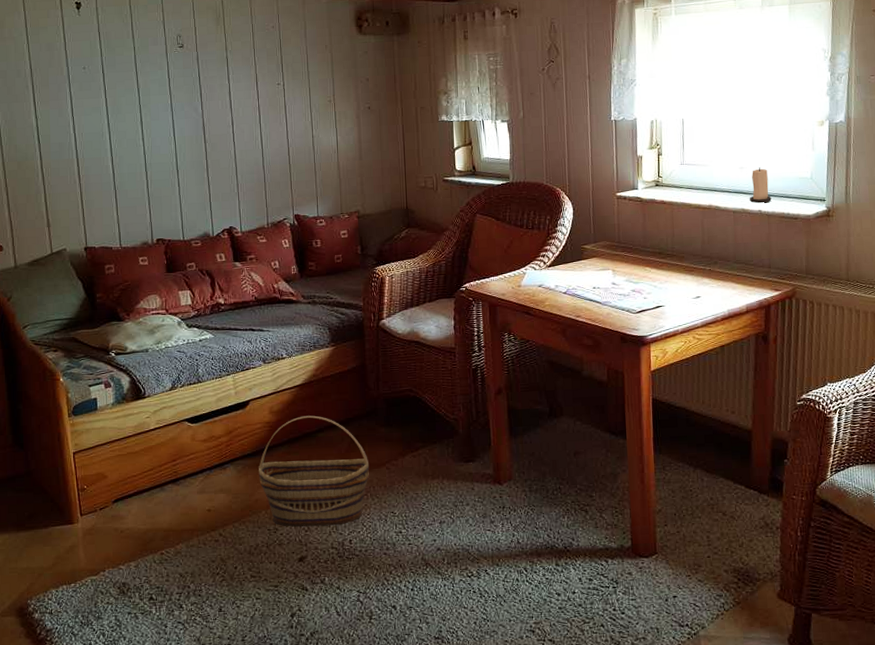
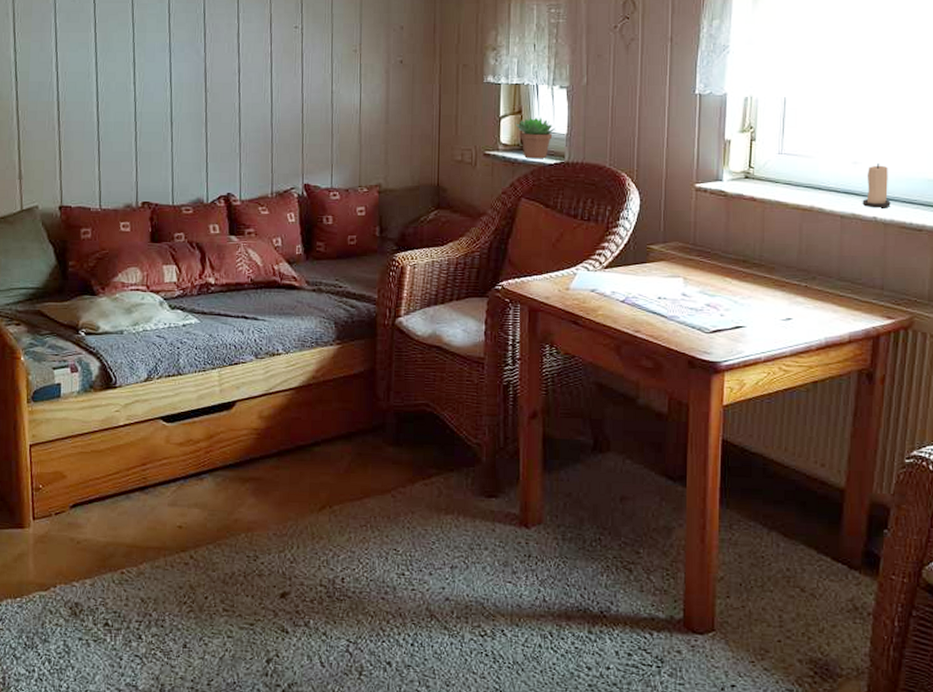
basket: present [259,415,370,527] -> none [241,425,372,559]
succulent plant: none [466,146,501,182] -> present [514,117,556,159]

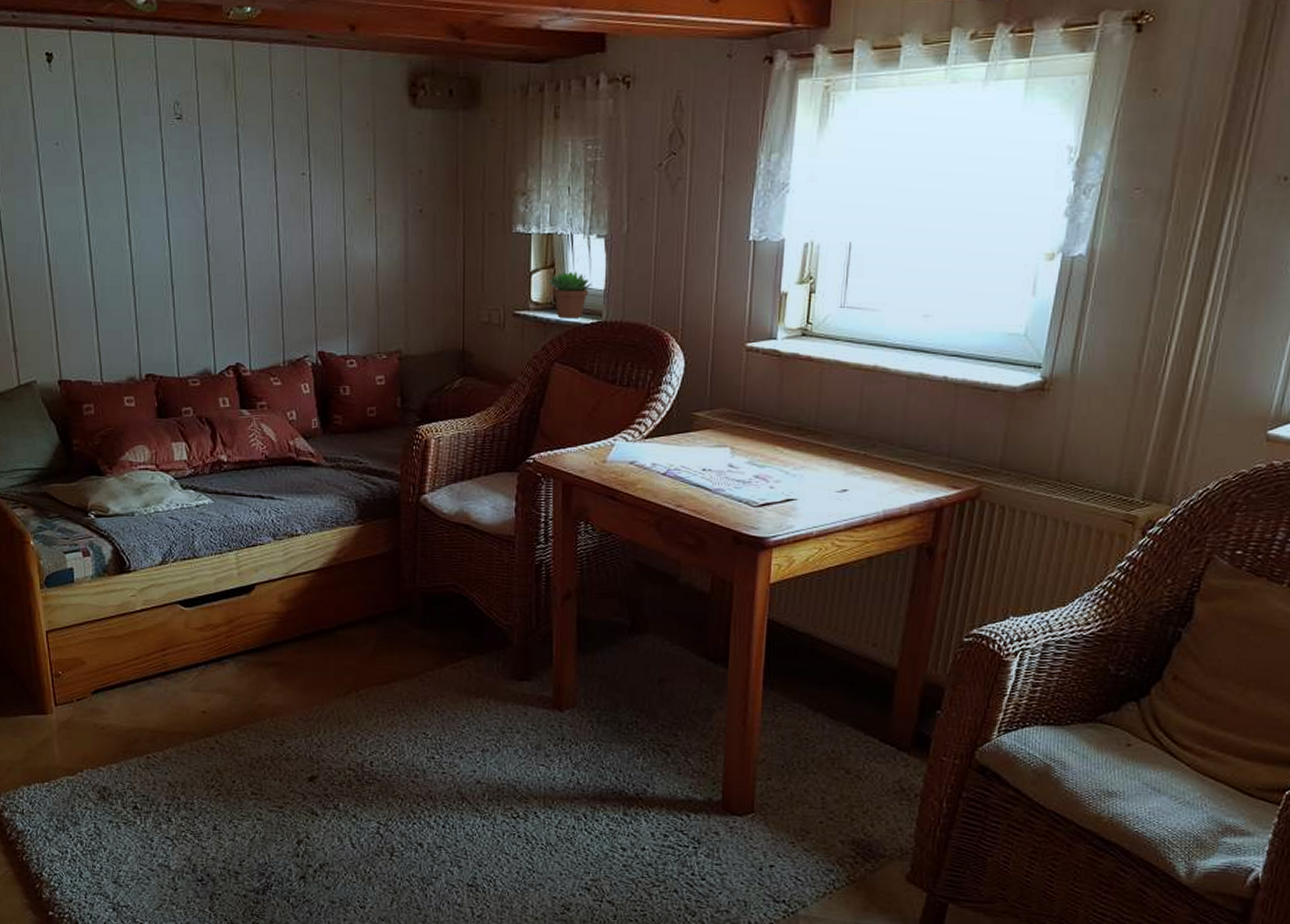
candle: present [862,164,891,209] -> none [932,316,964,367]

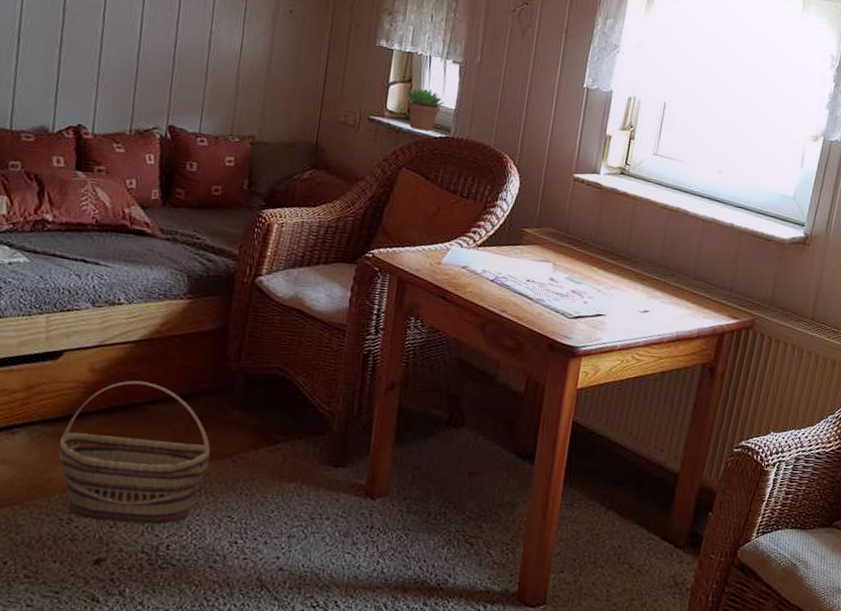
basket: none [264,608,399,743] -> present [58,380,210,524]

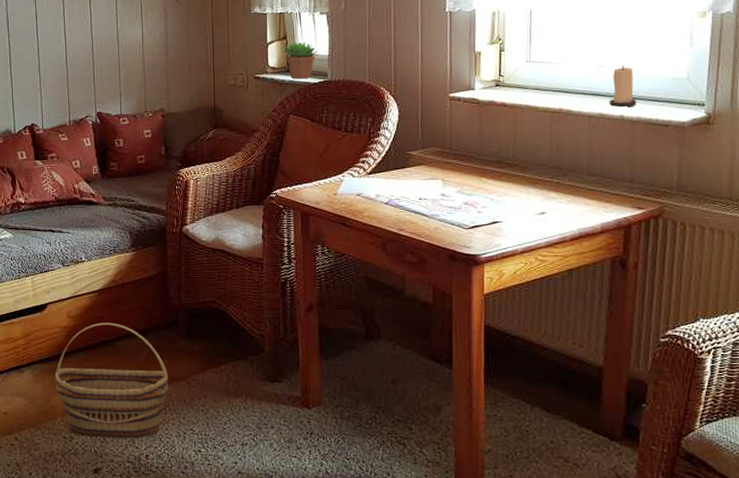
candle: none [722,175,748,217] -> present [609,66,637,108]

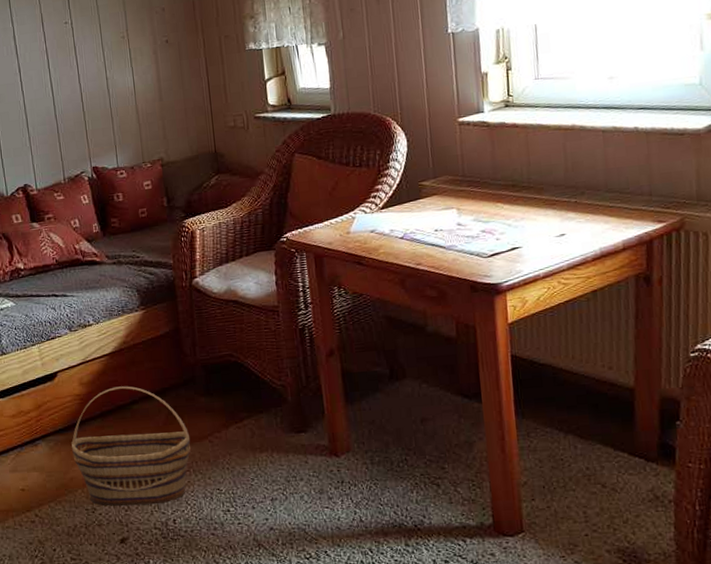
succulent plant: present [281,41,318,79] -> none [280,75,319,116]
candle: present [609,66,637,108] -> none [622,75,650,120]

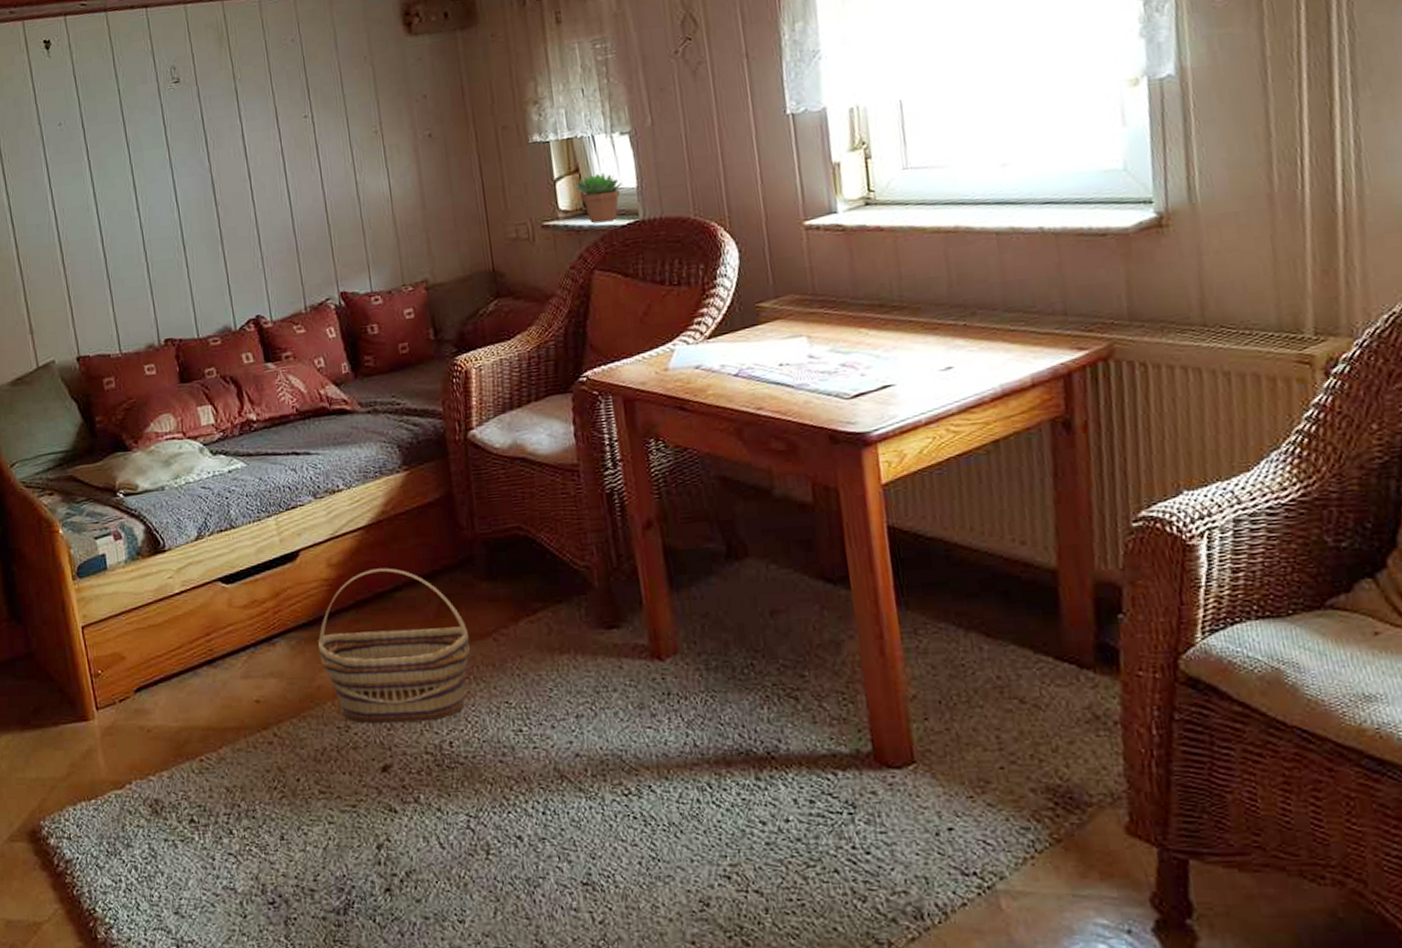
succulent plant: none [280,75,319,116] -> present [573,172,623,223]

